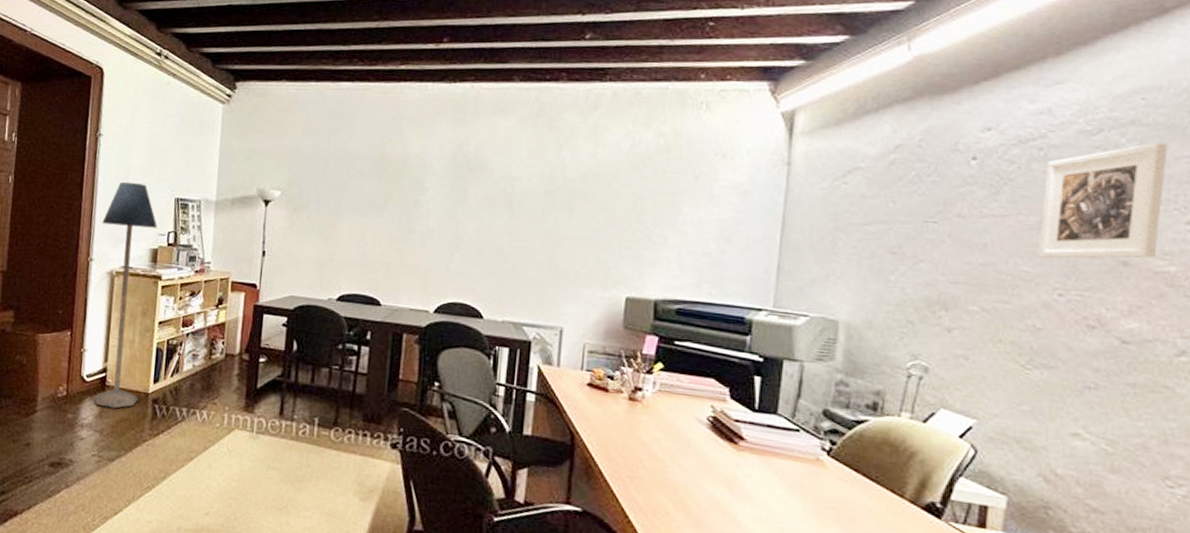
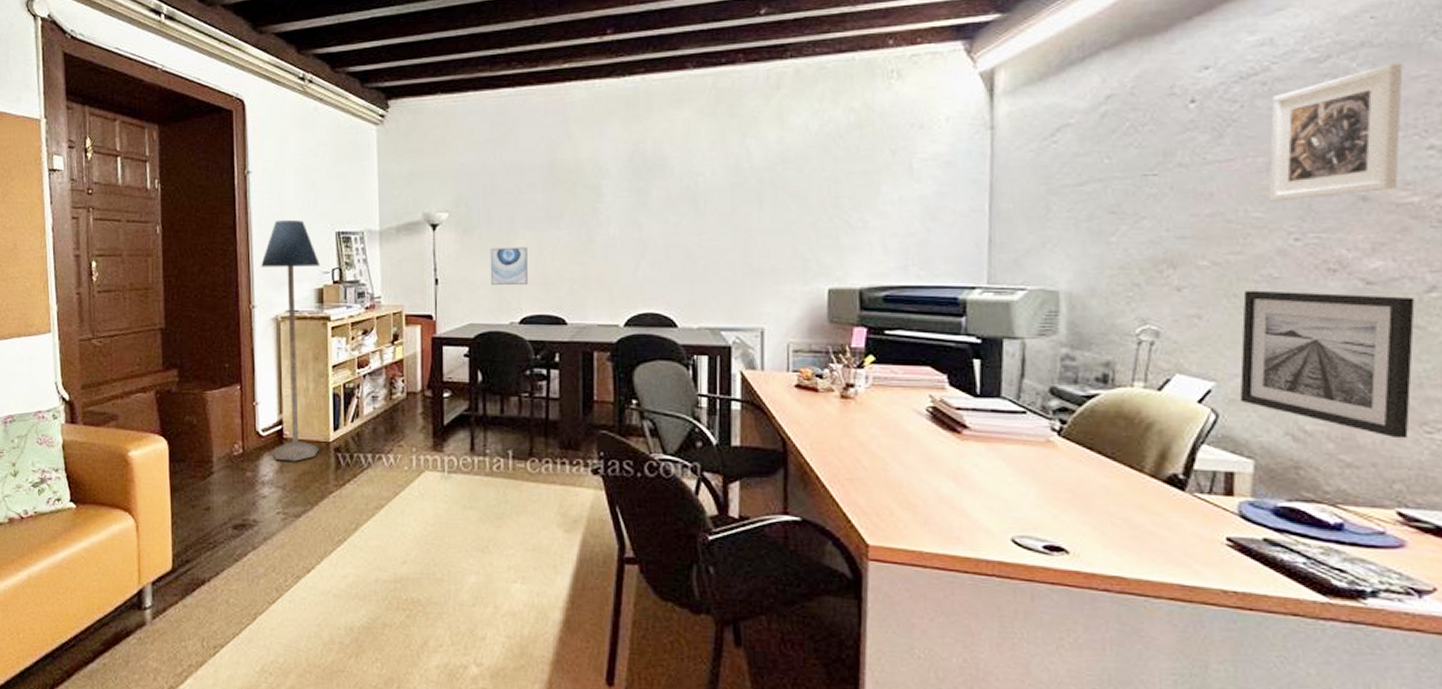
wall art: none [313,227,351,266] -> present [490,247,528,286]
wall art: none [998,337,1165,491] -> present [1239,290,1415,439]

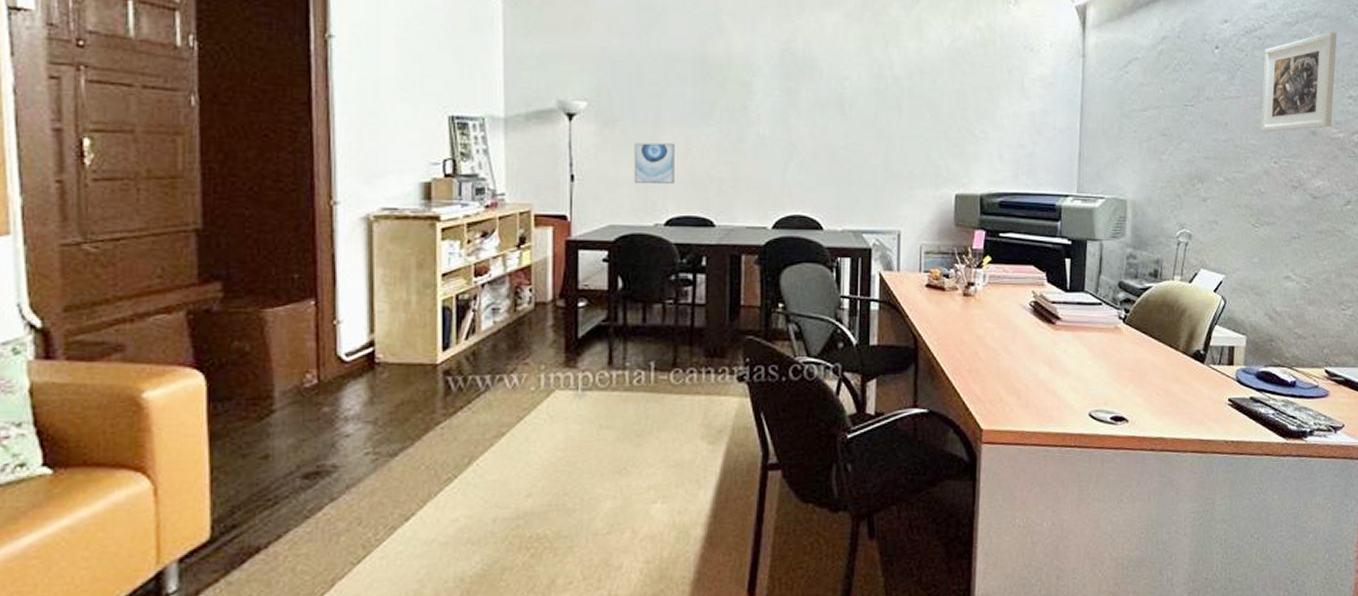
floor lamp: present [261,219,320,462] -> none [347,97,427,391]
wall art: present [1239,290,1415,439] -> none [1239,202,1339,315]

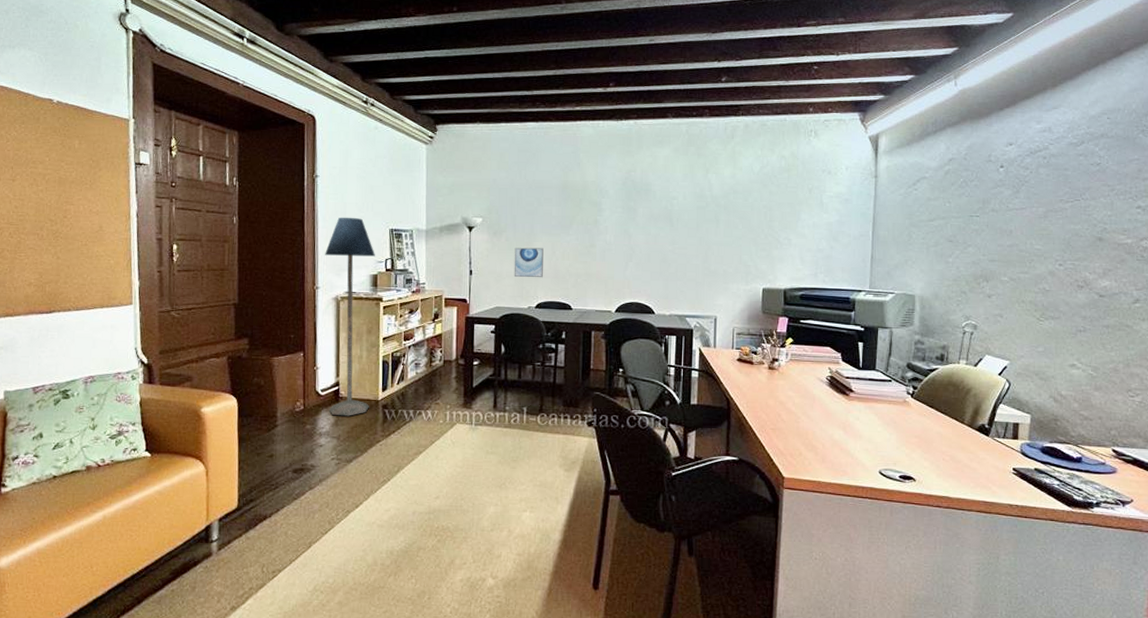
floor lamp: none [347,97,427,391] -> present [325,217,375,416]
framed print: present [1260,31,1337,132] -> none [1045,150,1125,239]

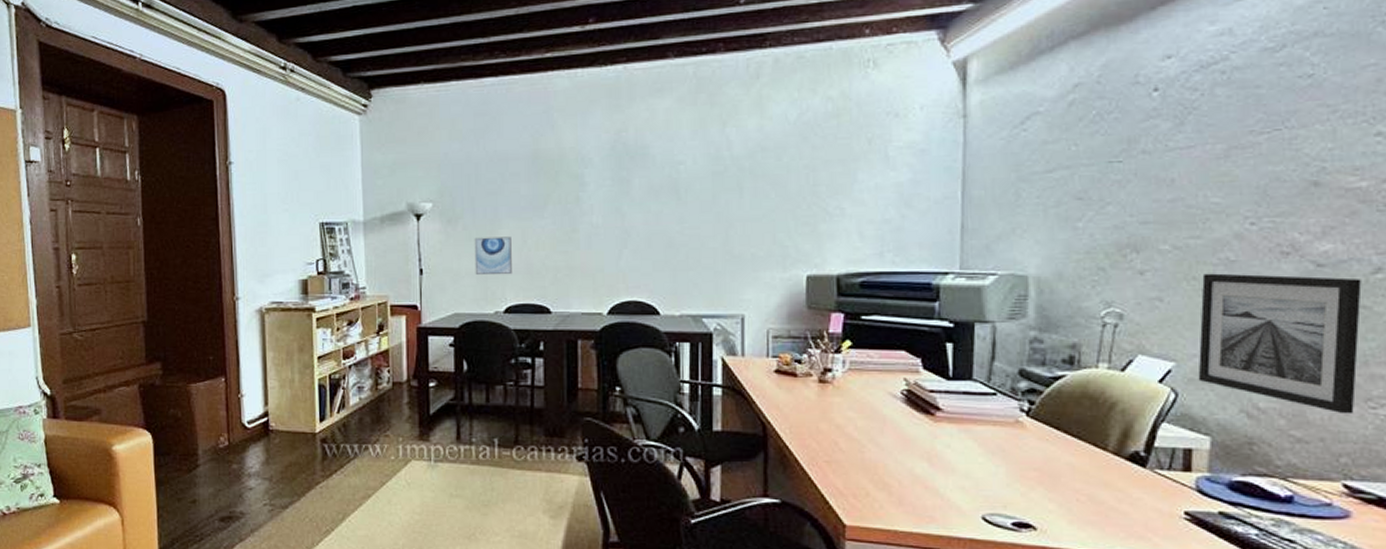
floor lamp: present [325,217,375,416] -> none [244,210,305,453]
wall art: none [1024,298,1126,401] -> present [1198,273,1362,414]

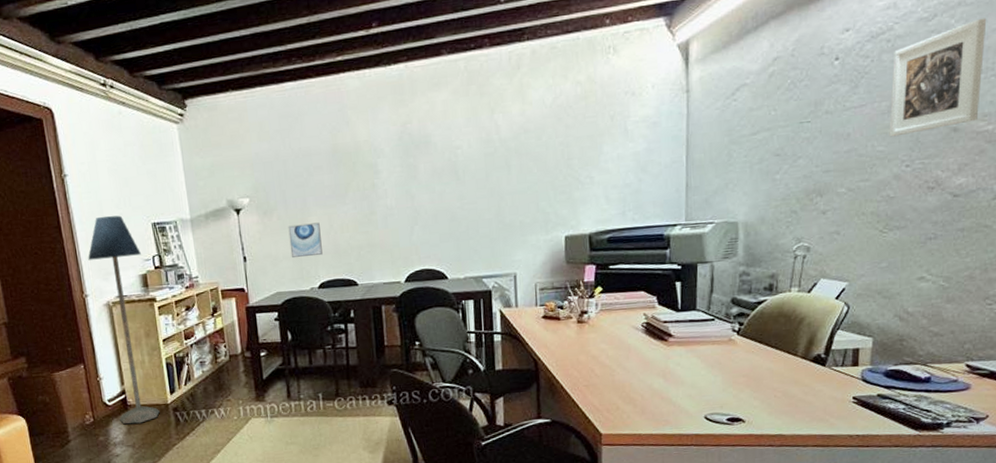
floor lamp: none [244,210,305,453] -> present [88,215,160,425]
wall art: present [1198,273,1362,414] -> none [864,204,985,311]
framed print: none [1226,52,1354,187] -> present [889,18,987,137]

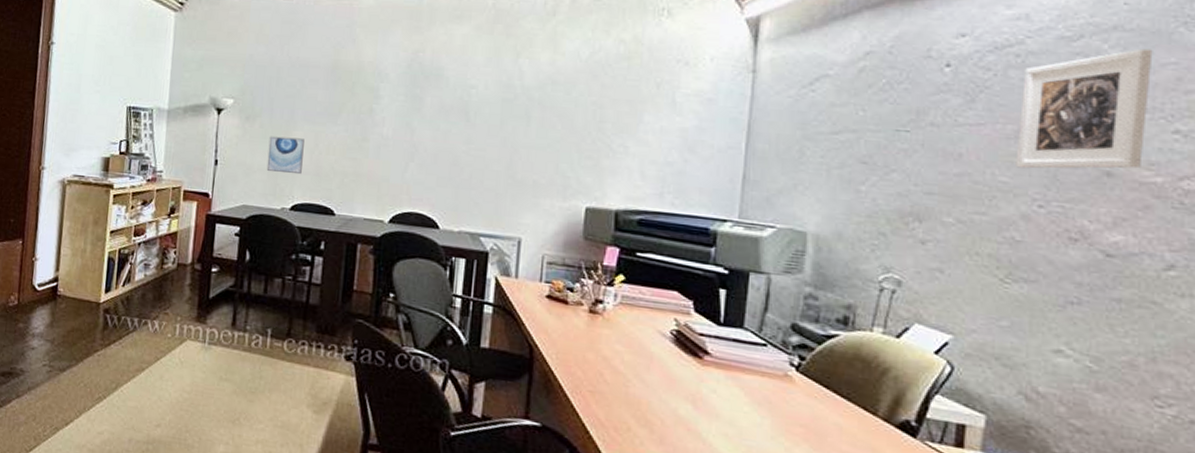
floor lamp: present [88,215,160,425] -> none [45,90,109,318]

